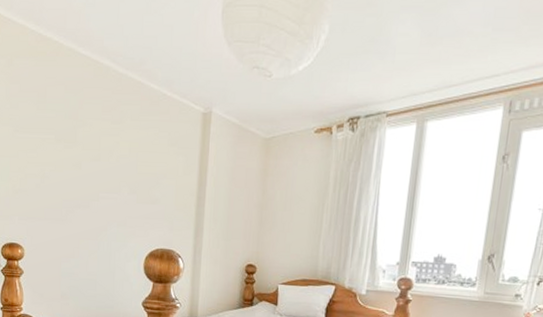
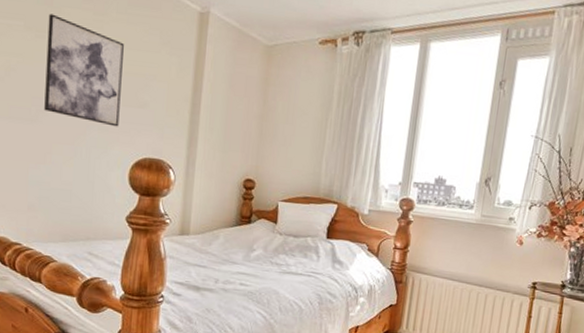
wall art: none [73,126,137,222] -> present [44,13,124,127]

